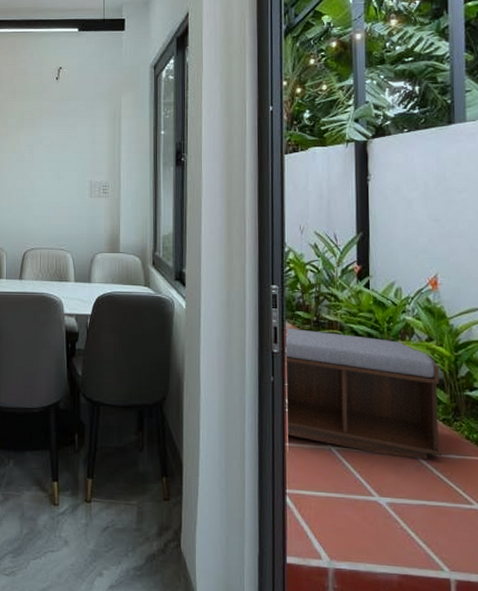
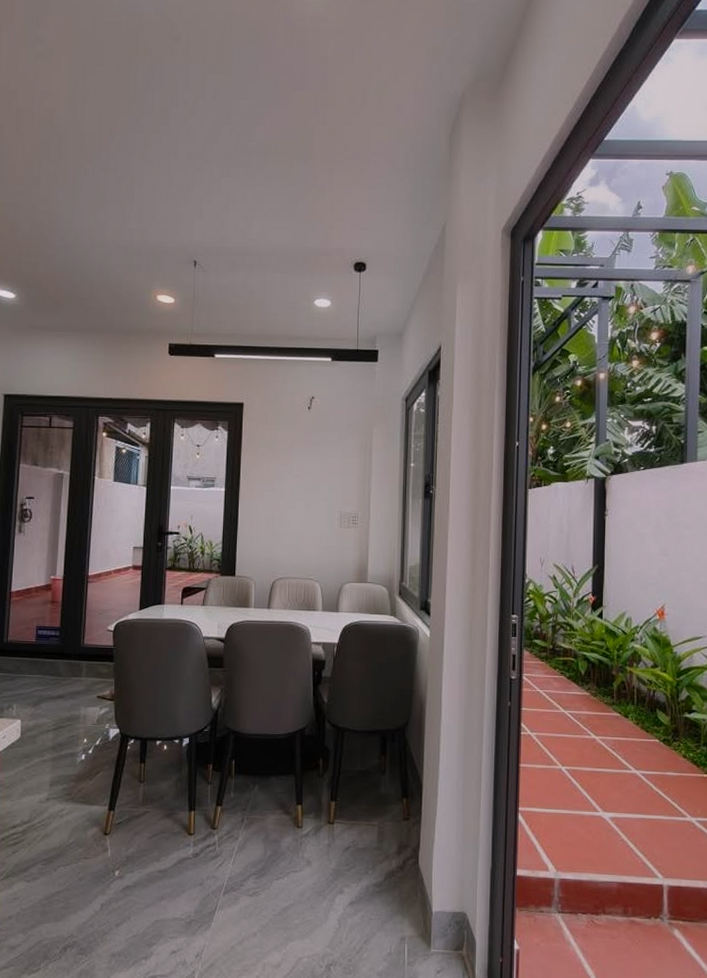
bench: present [285,327,442,459] -> none [520,655,662,777]

